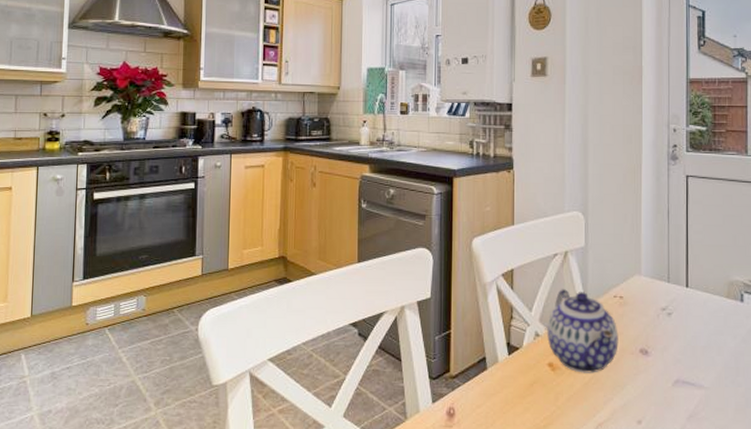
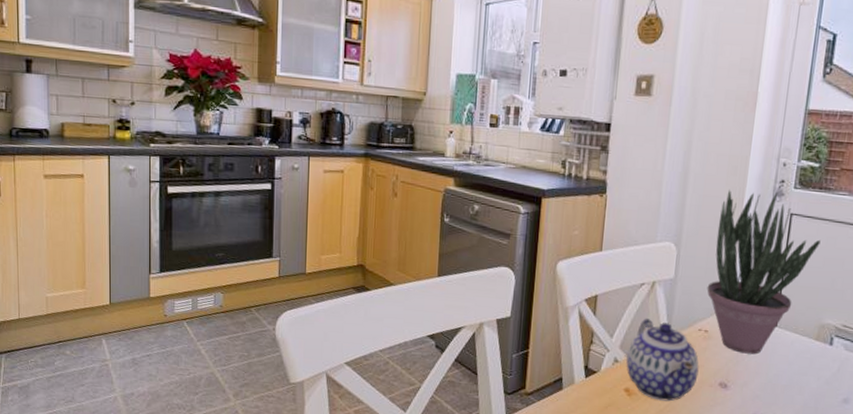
potted plant: none [617,156,718,317] -> present [707,190,821,355]

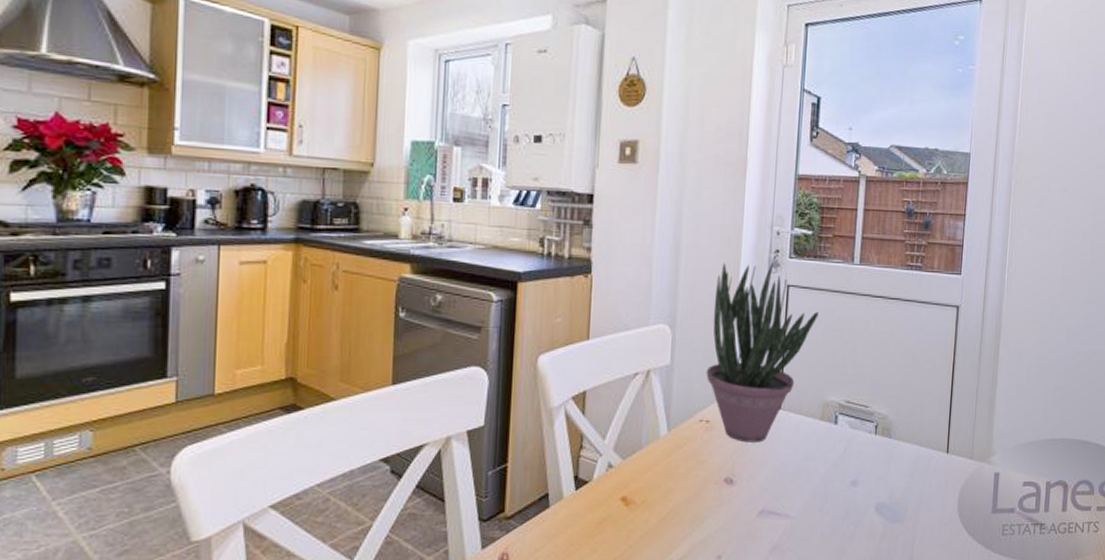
teapot: present [626,317,699,402] -> none [621,412,702,507]

